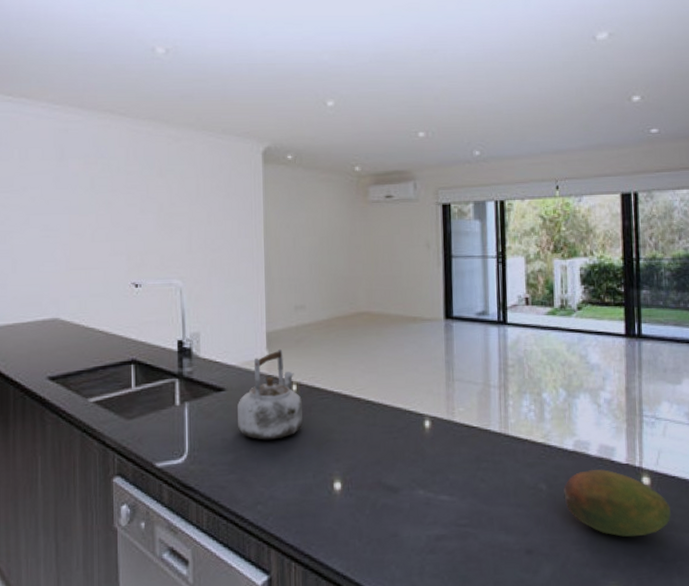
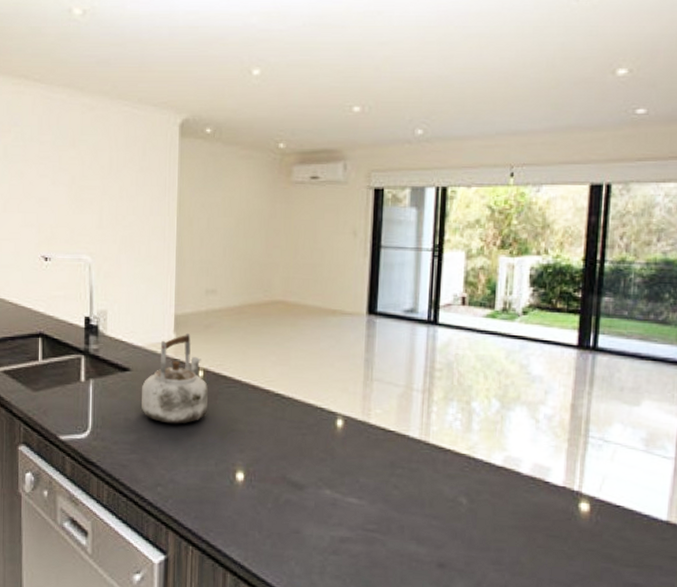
fruit: present [563,469,671,537] -> none [486,488,610,565]

